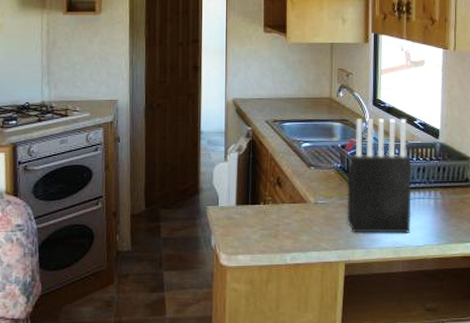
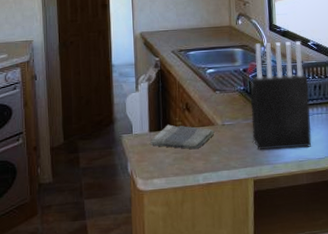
dish towel: none [237,199,307,227] -> present [150,124,215,150]

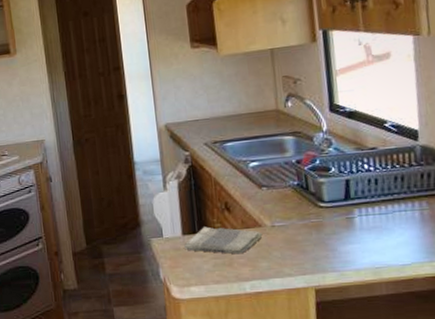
knife block: present [250,41,312,150] -> none [306,122,393,255]

